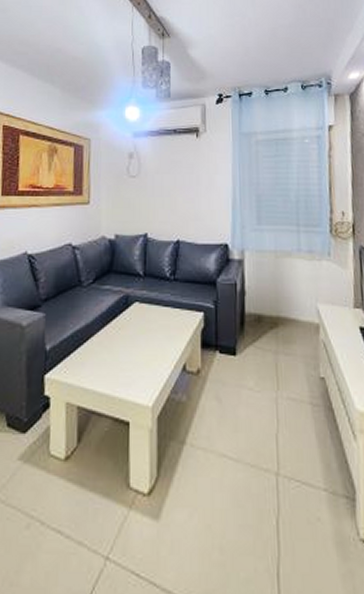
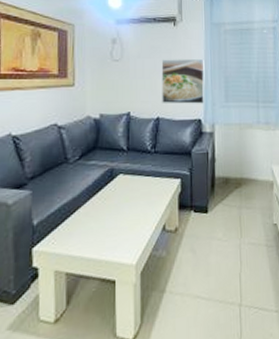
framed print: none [182,173,232,226] -> present [161,58,205,104]

